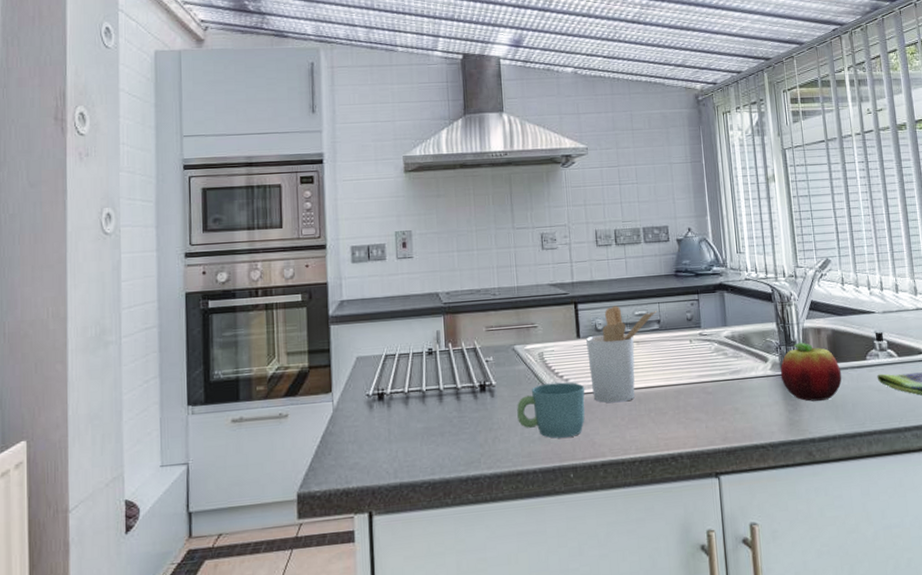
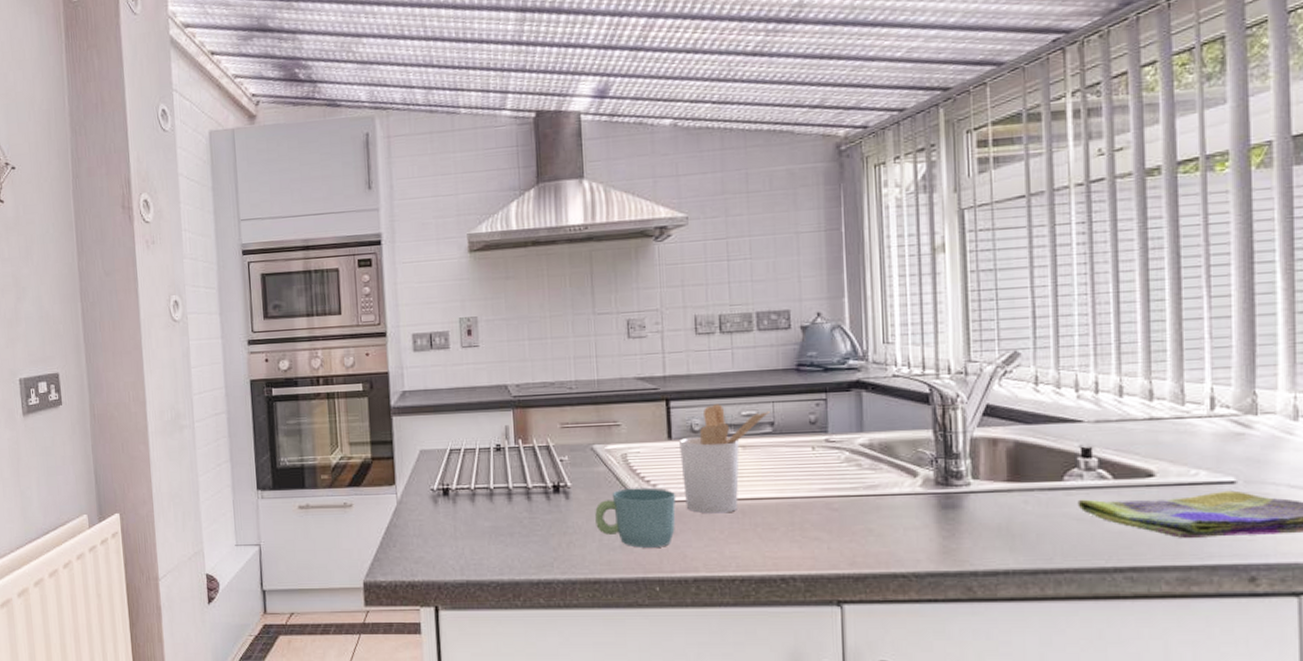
fruit: present [780,342,842,402] -> none [934,455,1024,527]

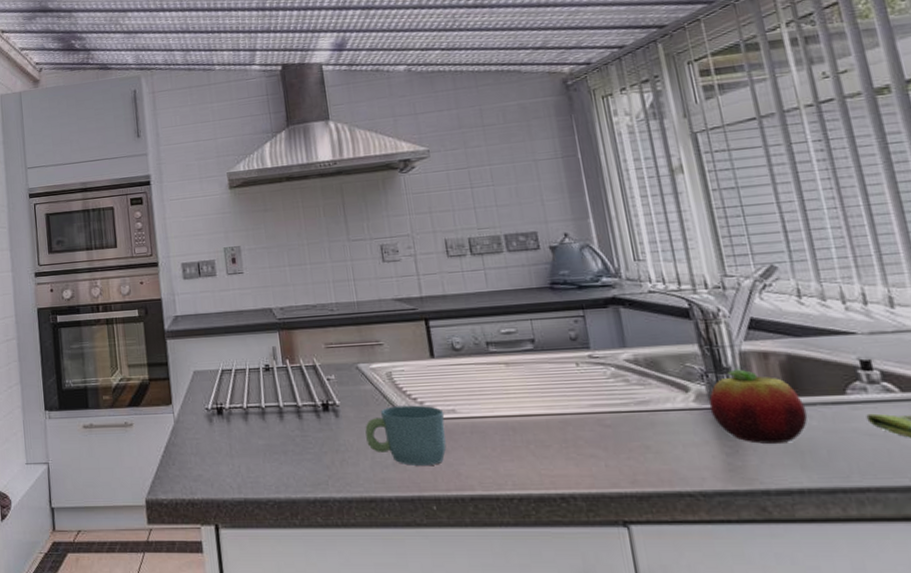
utensil holder: present [678,404,770,514] -> none [441,322,529,431]
fruit: none [934,455,1024,527] -> present [708,369,808,444]

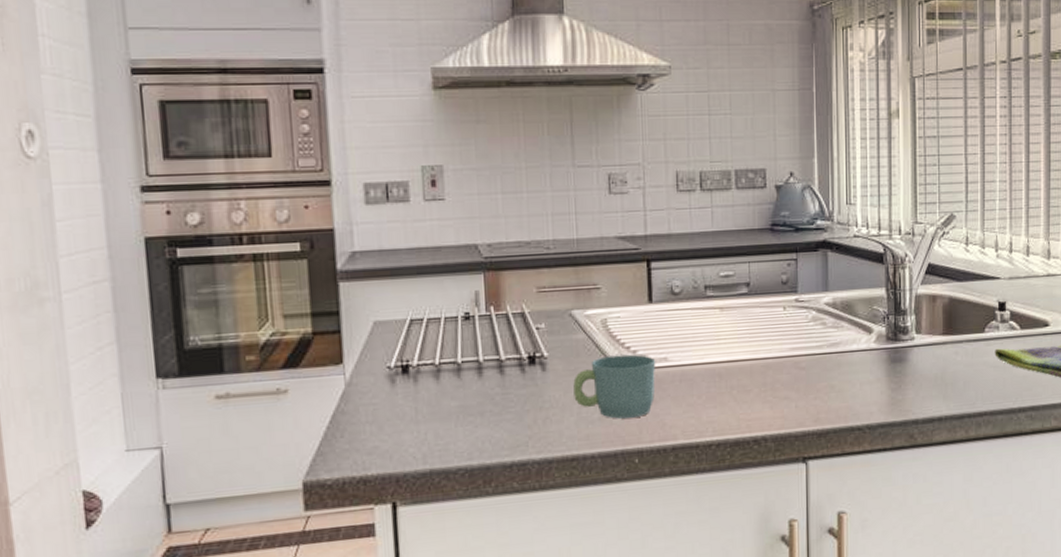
fruit: present [708,369,808,444] -> none [885,311,955,379]

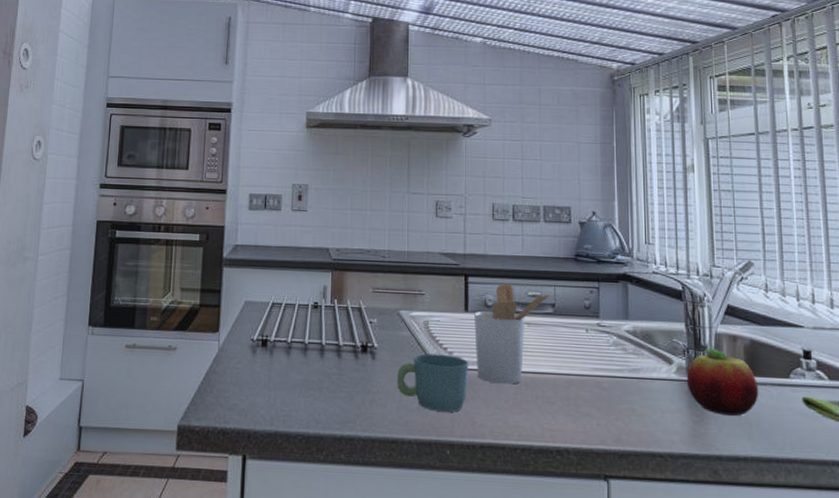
utensil holder: none [658,264,746,379] -> present [473,283,552,385]
fruit: none [885,311,955,379] -> present [686,348,759,416]

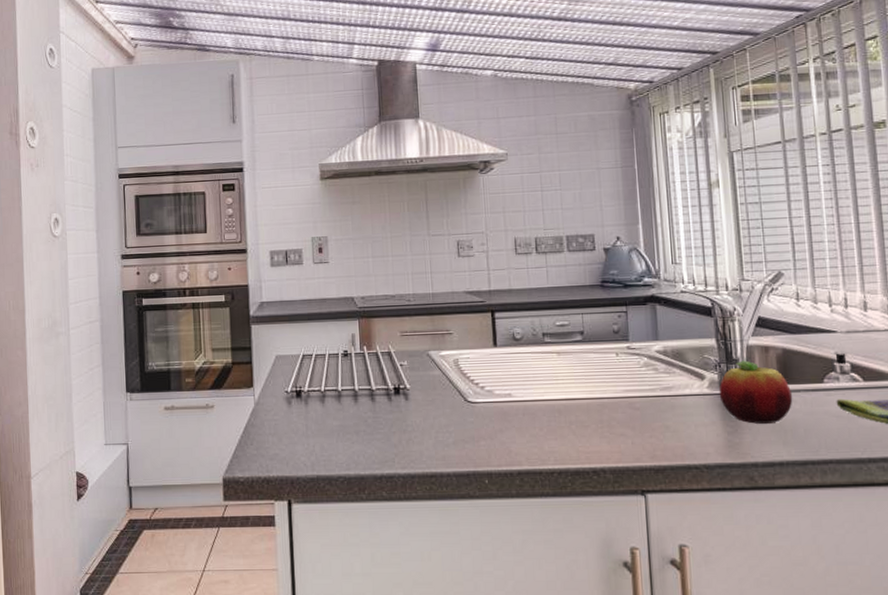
mug: present [397,353,469,412] -> none [431,389,502,444]
utensil holder: present [473,283,552,385] -> none [502,315,580,413]

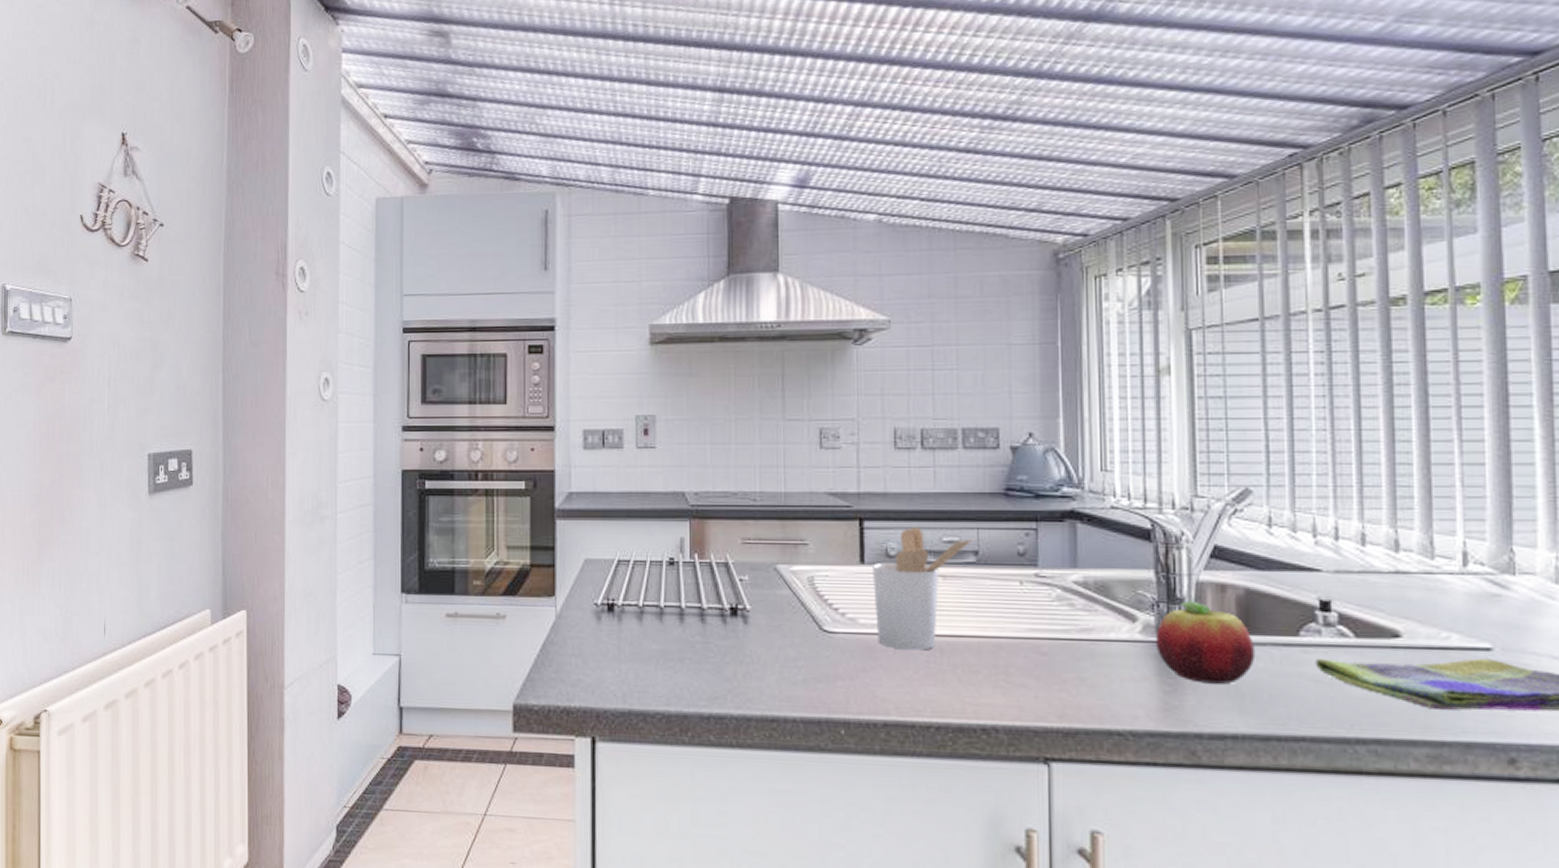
utensil holder: none [502,315,580,413] -> present [871,527,974,651]

